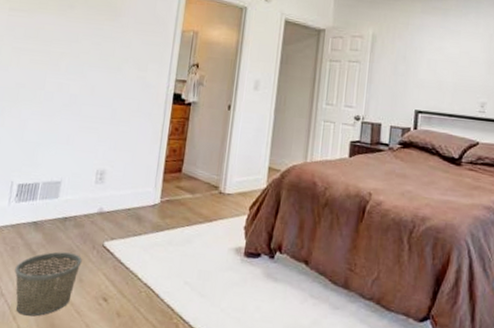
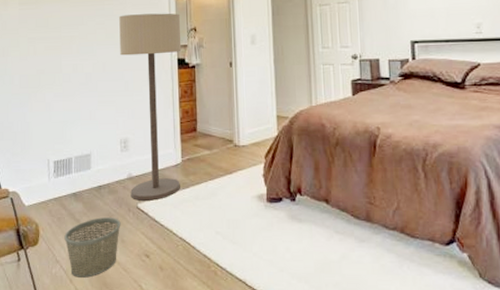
floor lamp: none [98,39,183,240] -> present [119,13,182,201]

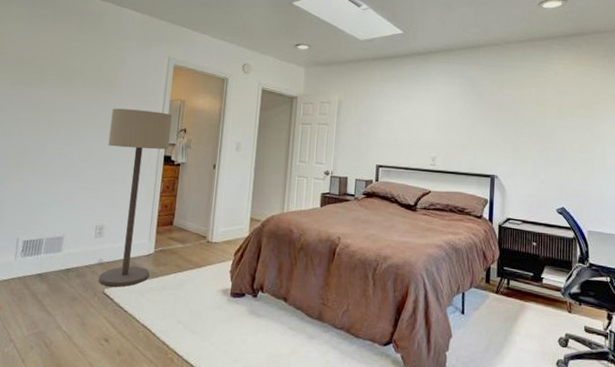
basket: present [64,217,121,278] -> none [22,299,85,358]

